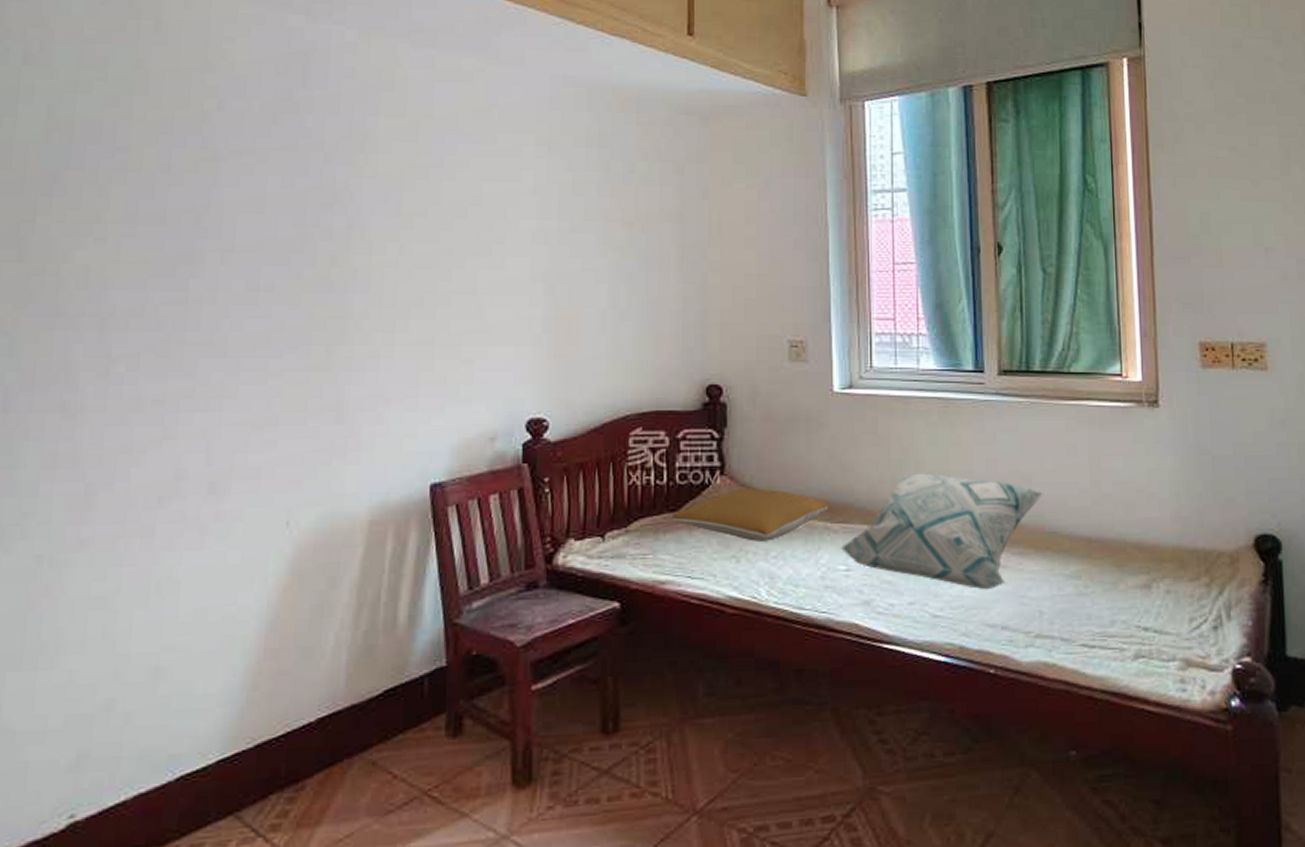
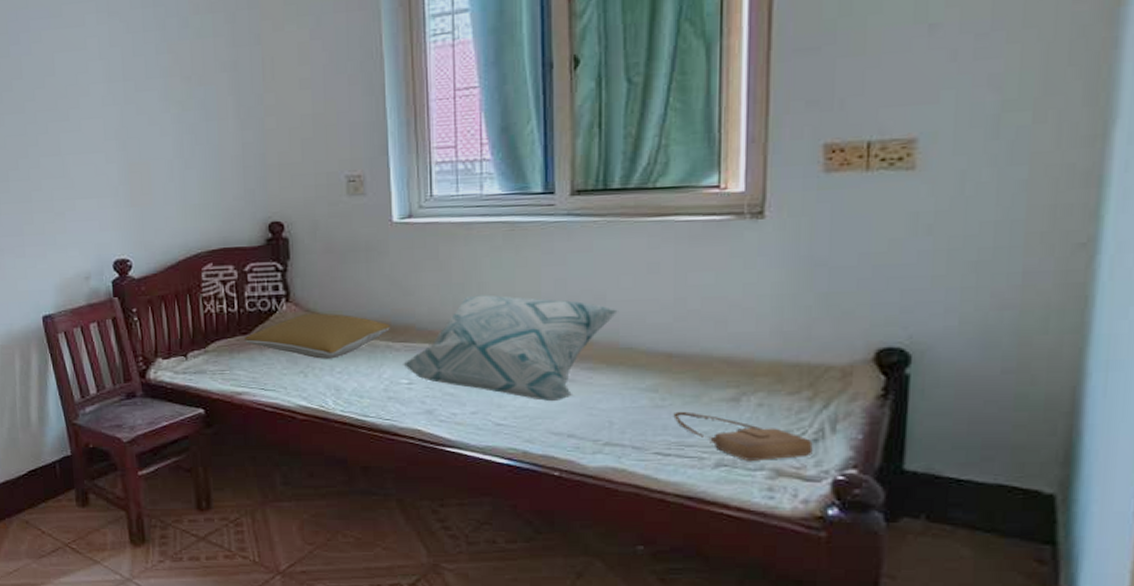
shoulder bag: none [1096,599,1214,651] -> present [673,411,813,461]

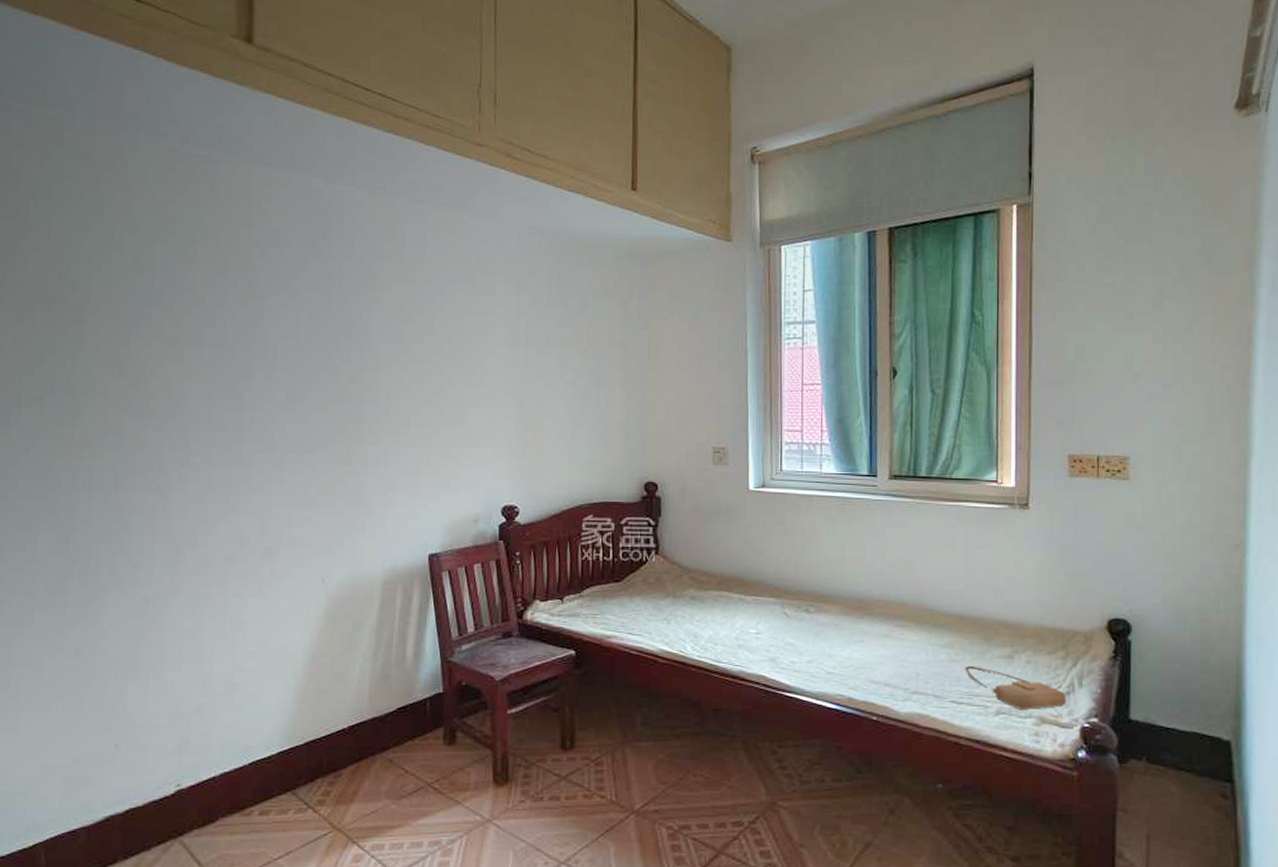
pillow: present [245,313,391,359] -> none [617,565,744,608]
decorative pillow: present [403,294,620,402] -> none [752,558,925,654]

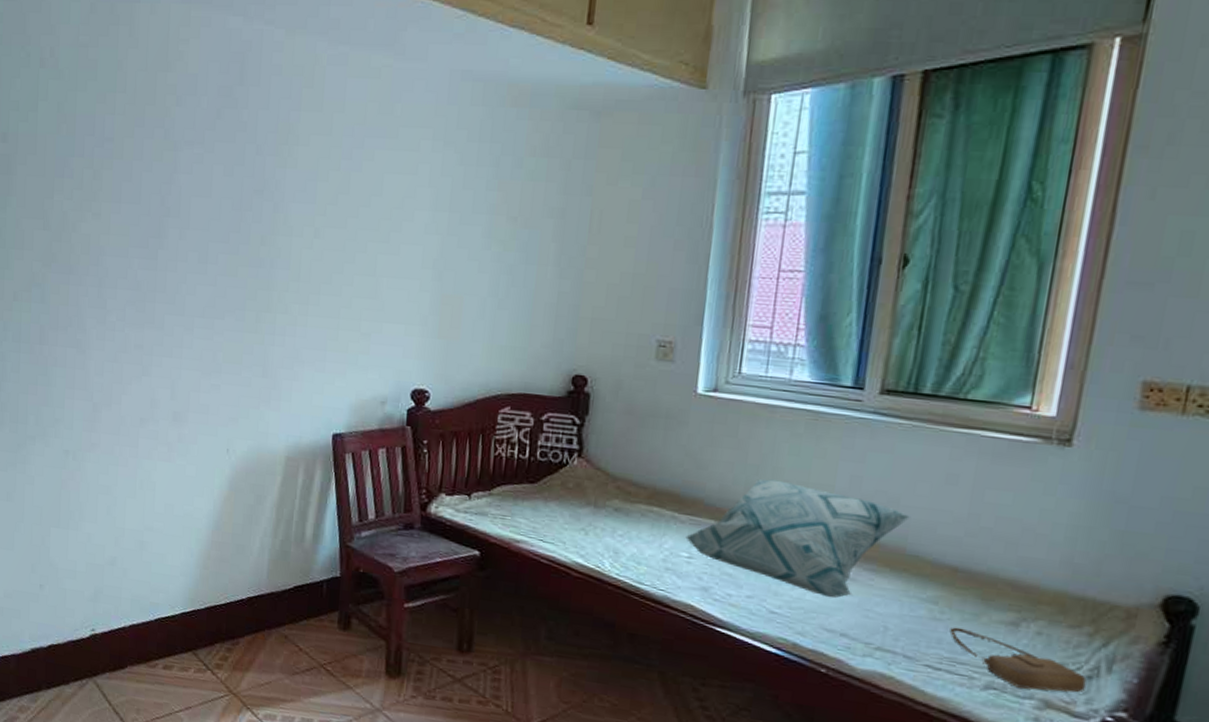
decorative pillow: none [752,558,925,654] -> present [685,479,912,598]

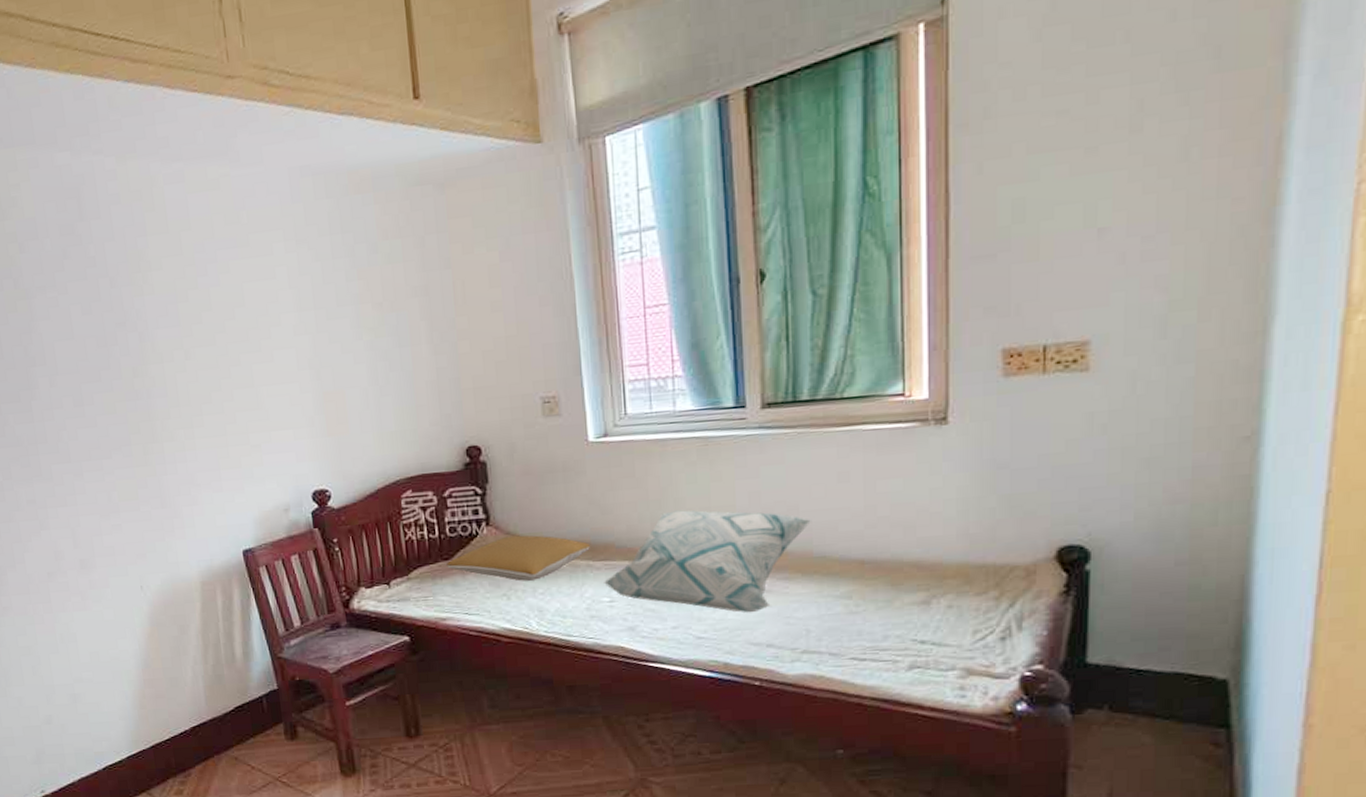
pillow: none [531,471,680,521] -> present [447,535,591,581]
shoulder bag: present [950,627,1087,693] -> none [867,616,1001,662]

